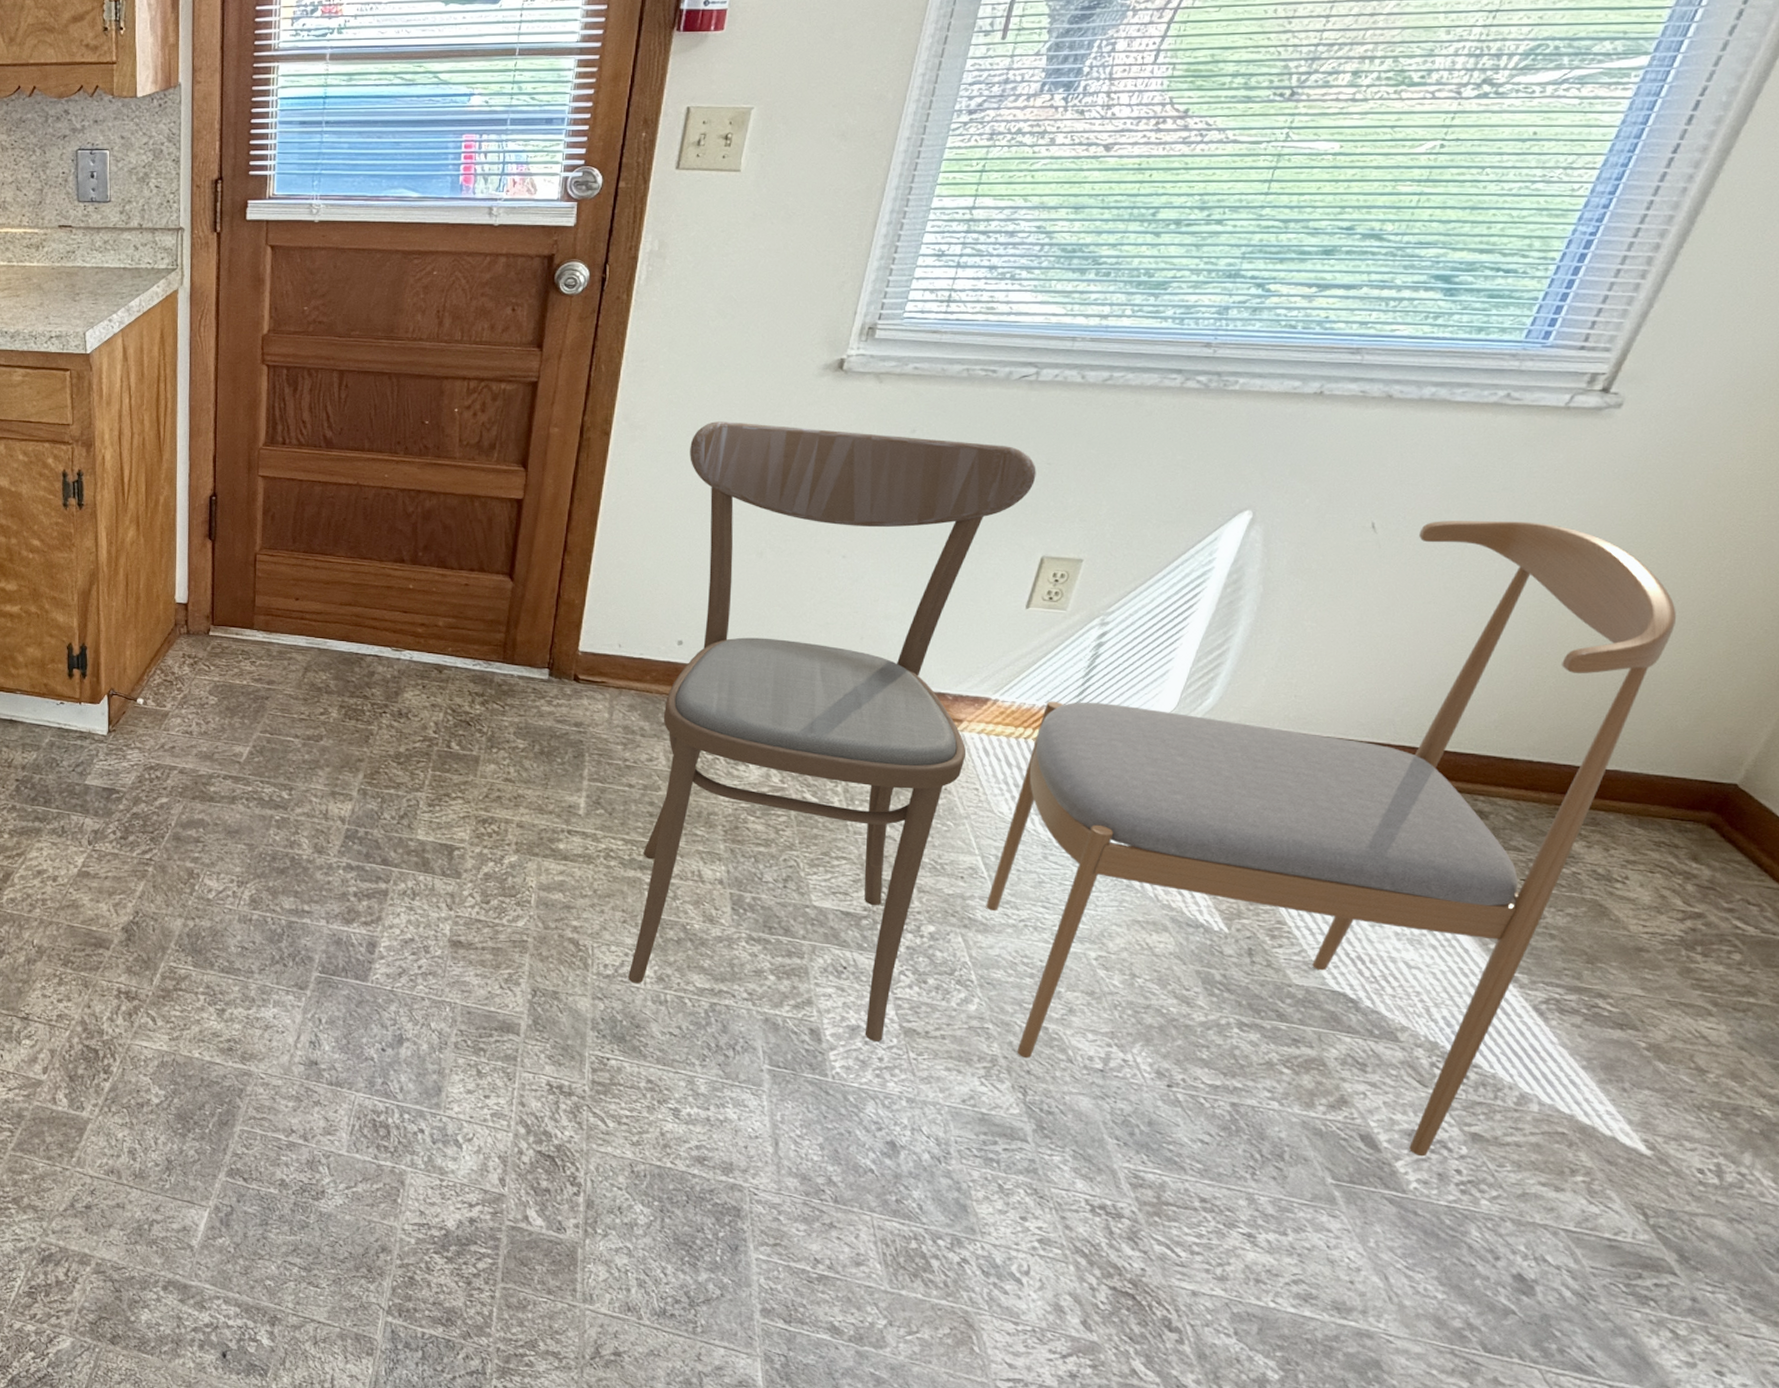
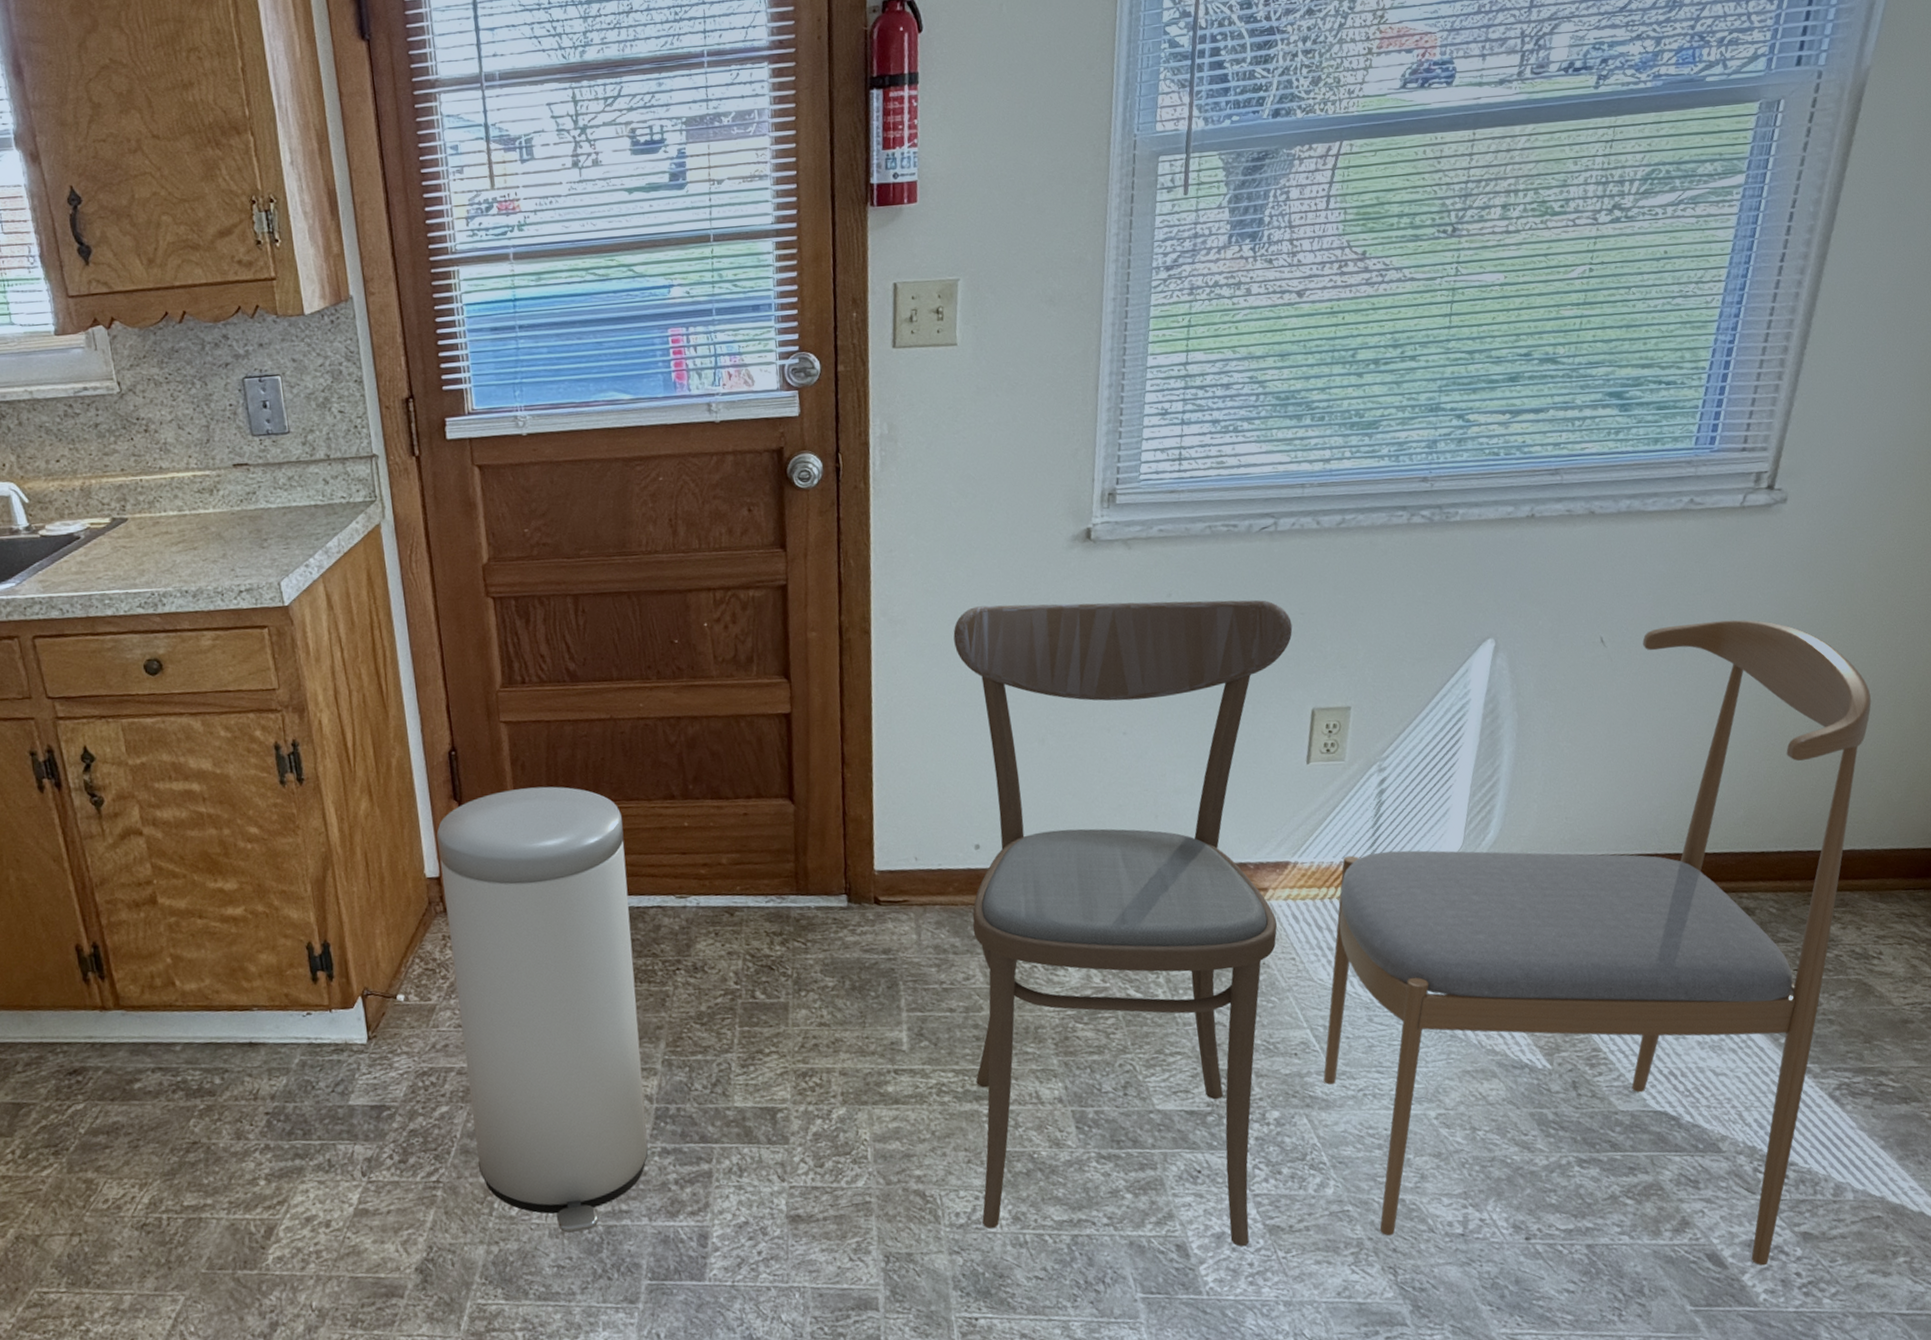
pedal bin: none [187,536,355,922] -> present [436,786,649,1233]

